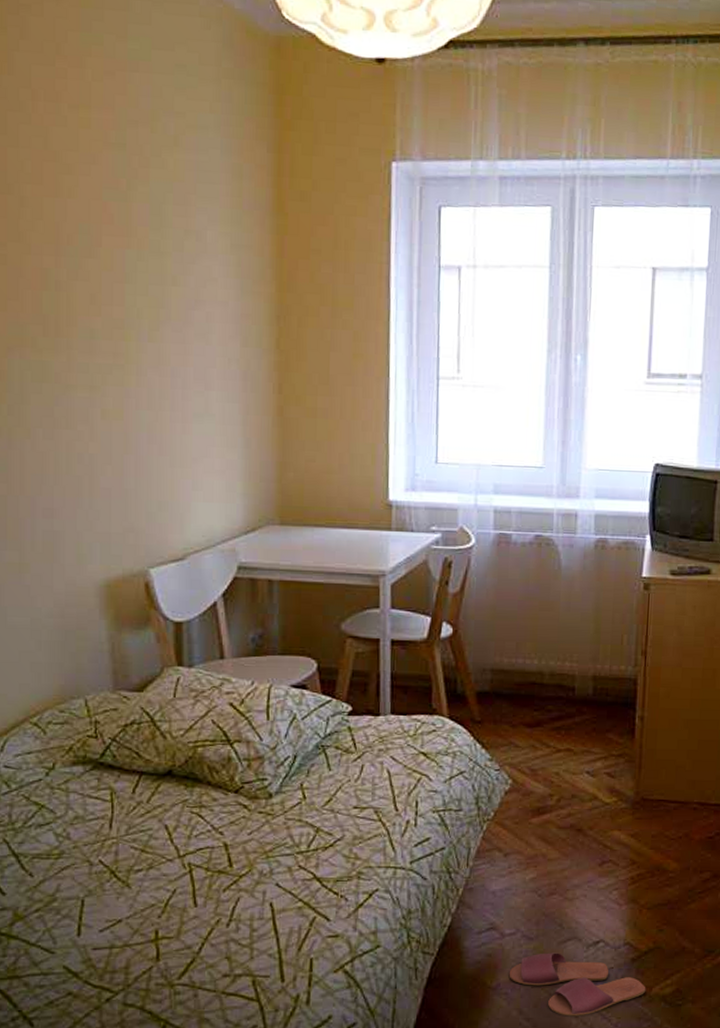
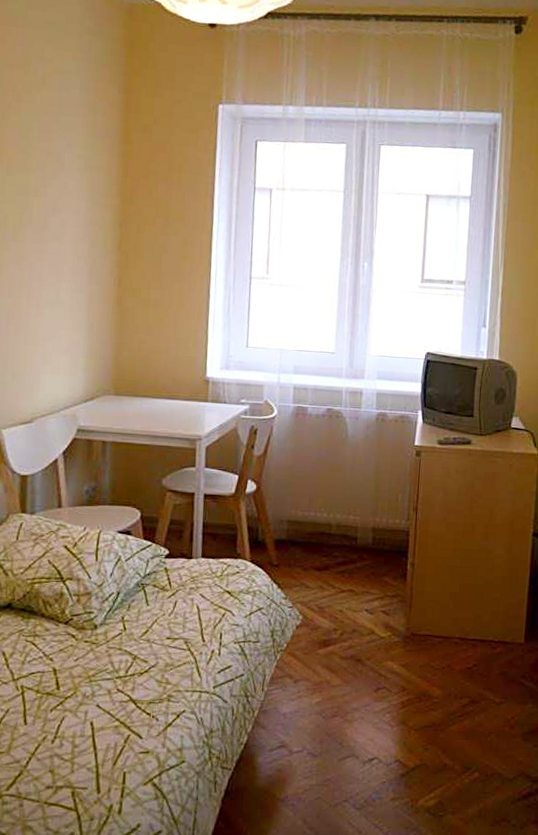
slippers: present [509,953,646,1016] -> none [295,768,413,826]

